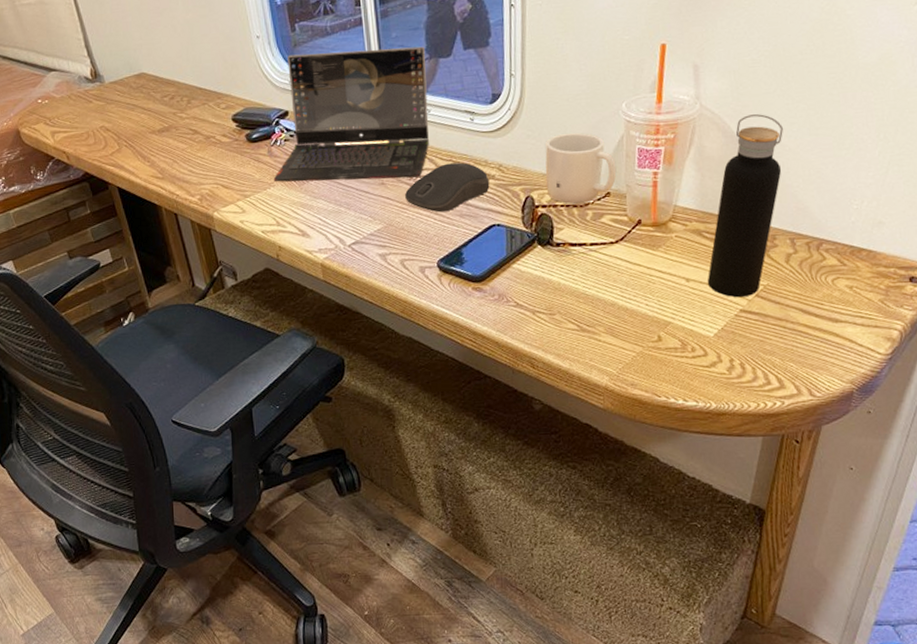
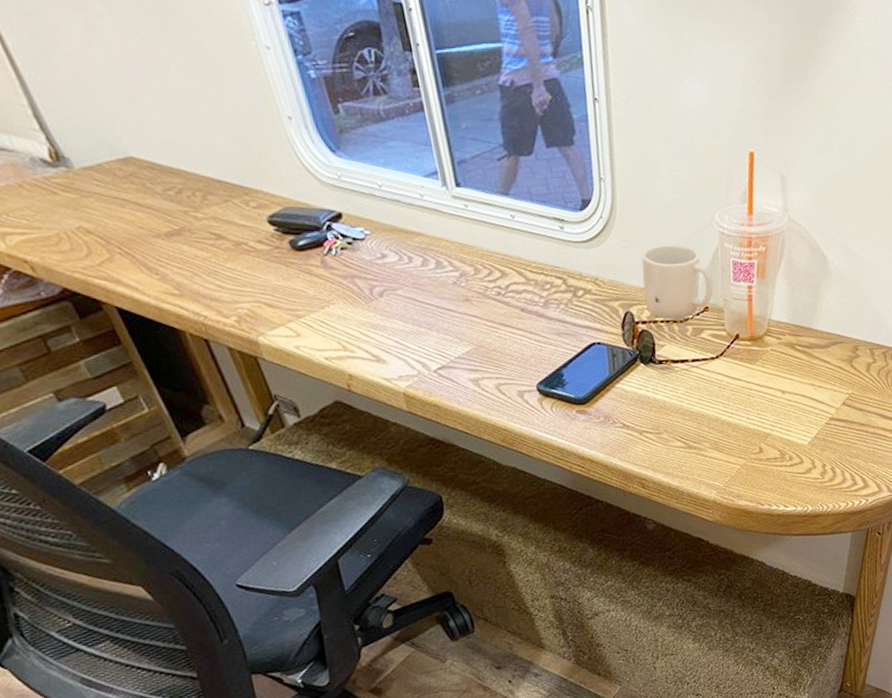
laptop computer: present [273,46,430,182] -> none [332,141,517,299]
computer mouse: present [405,162,490,213] -> none [494,275,587,331]
water bottle: present [708,114,783,298] -> none [801,228,862,407]

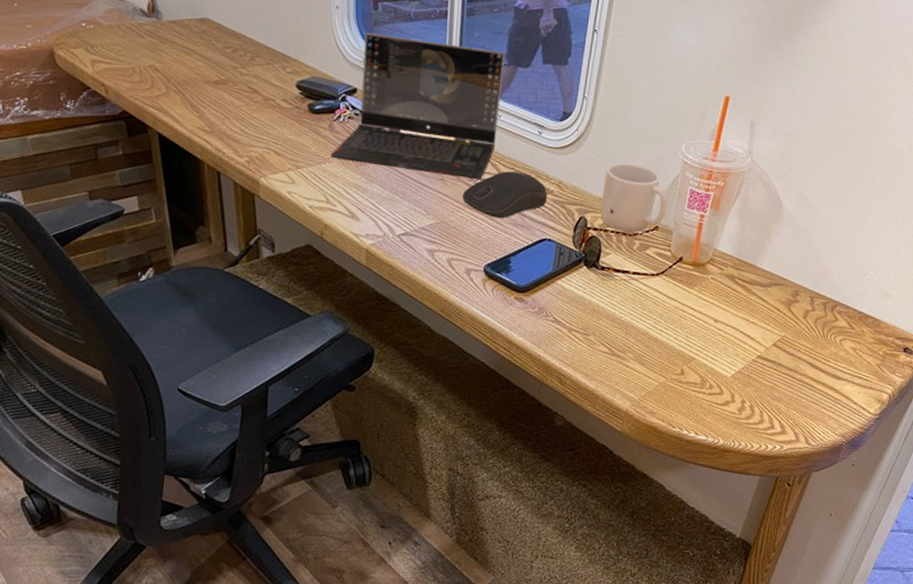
laptop computer: none [332,141,517,299] -> present [330,32,506,180]
computer mouse: none [494,275,587,331] -> present [463,171,548,219]

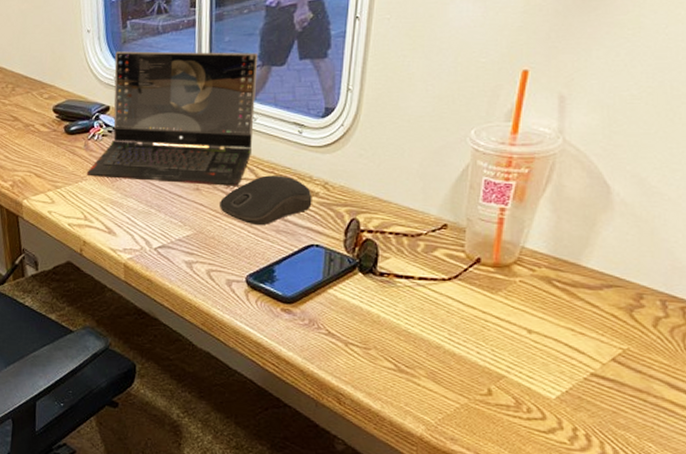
mug: present [600,162,668,233] -> none [375,156,457,233]

